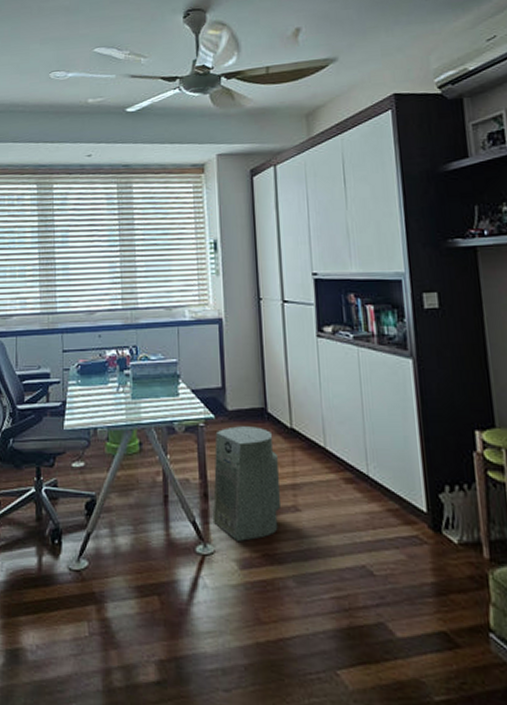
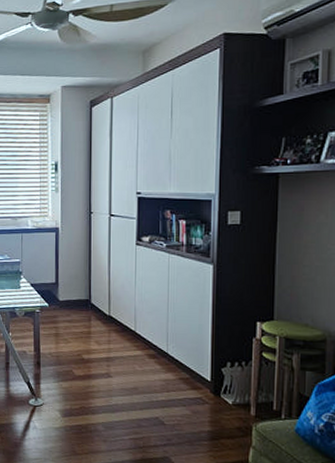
air purifier: present [212,426,282,541] -> none [43,313,98,397]

